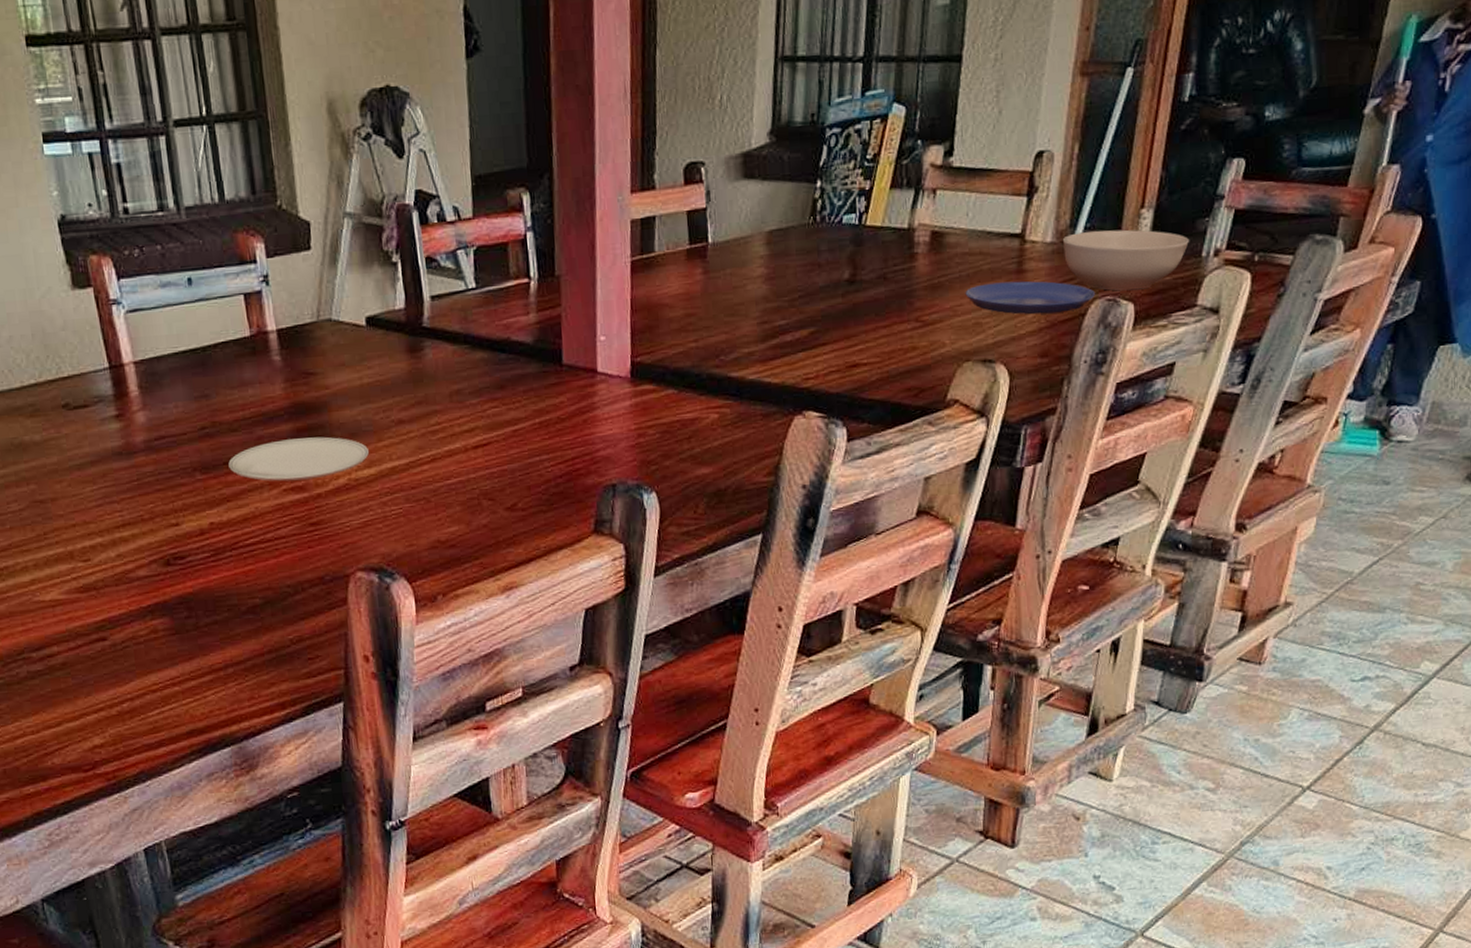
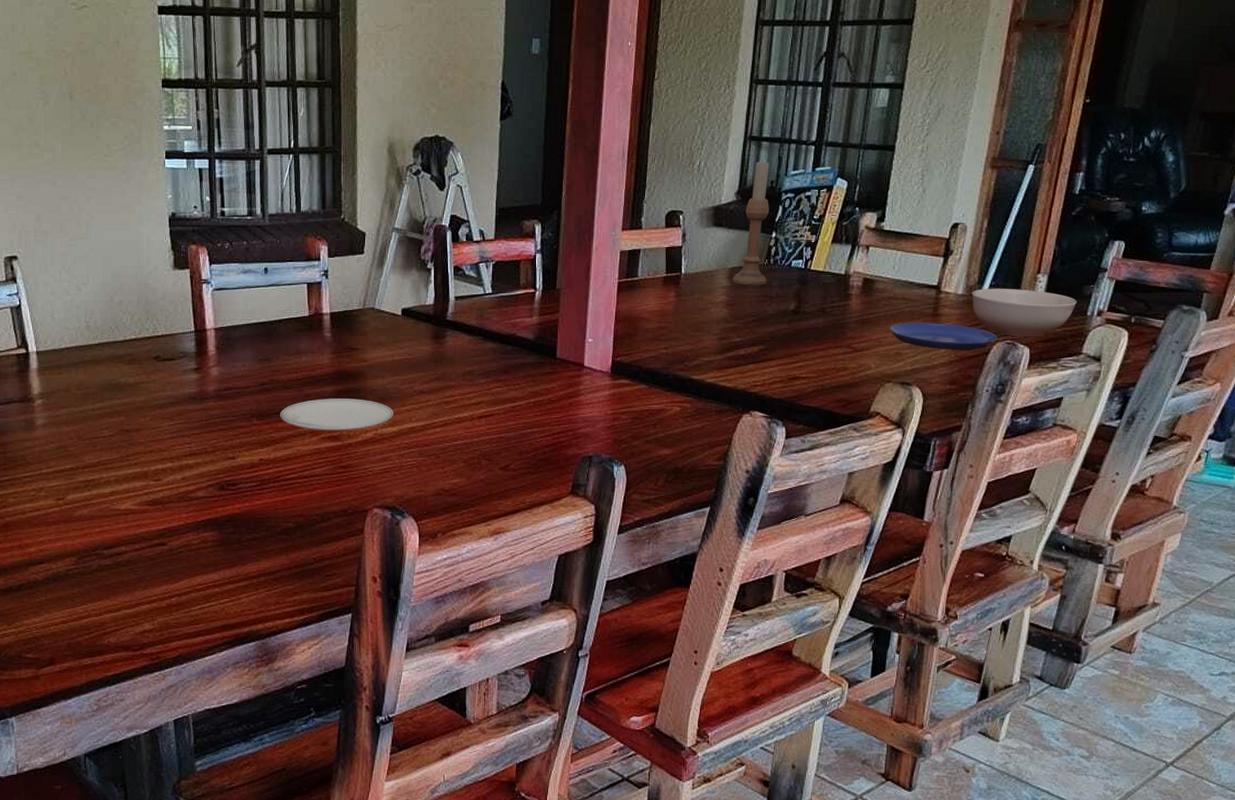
candlestick: none [771,87,813,253] -> present [732,160,769,286]

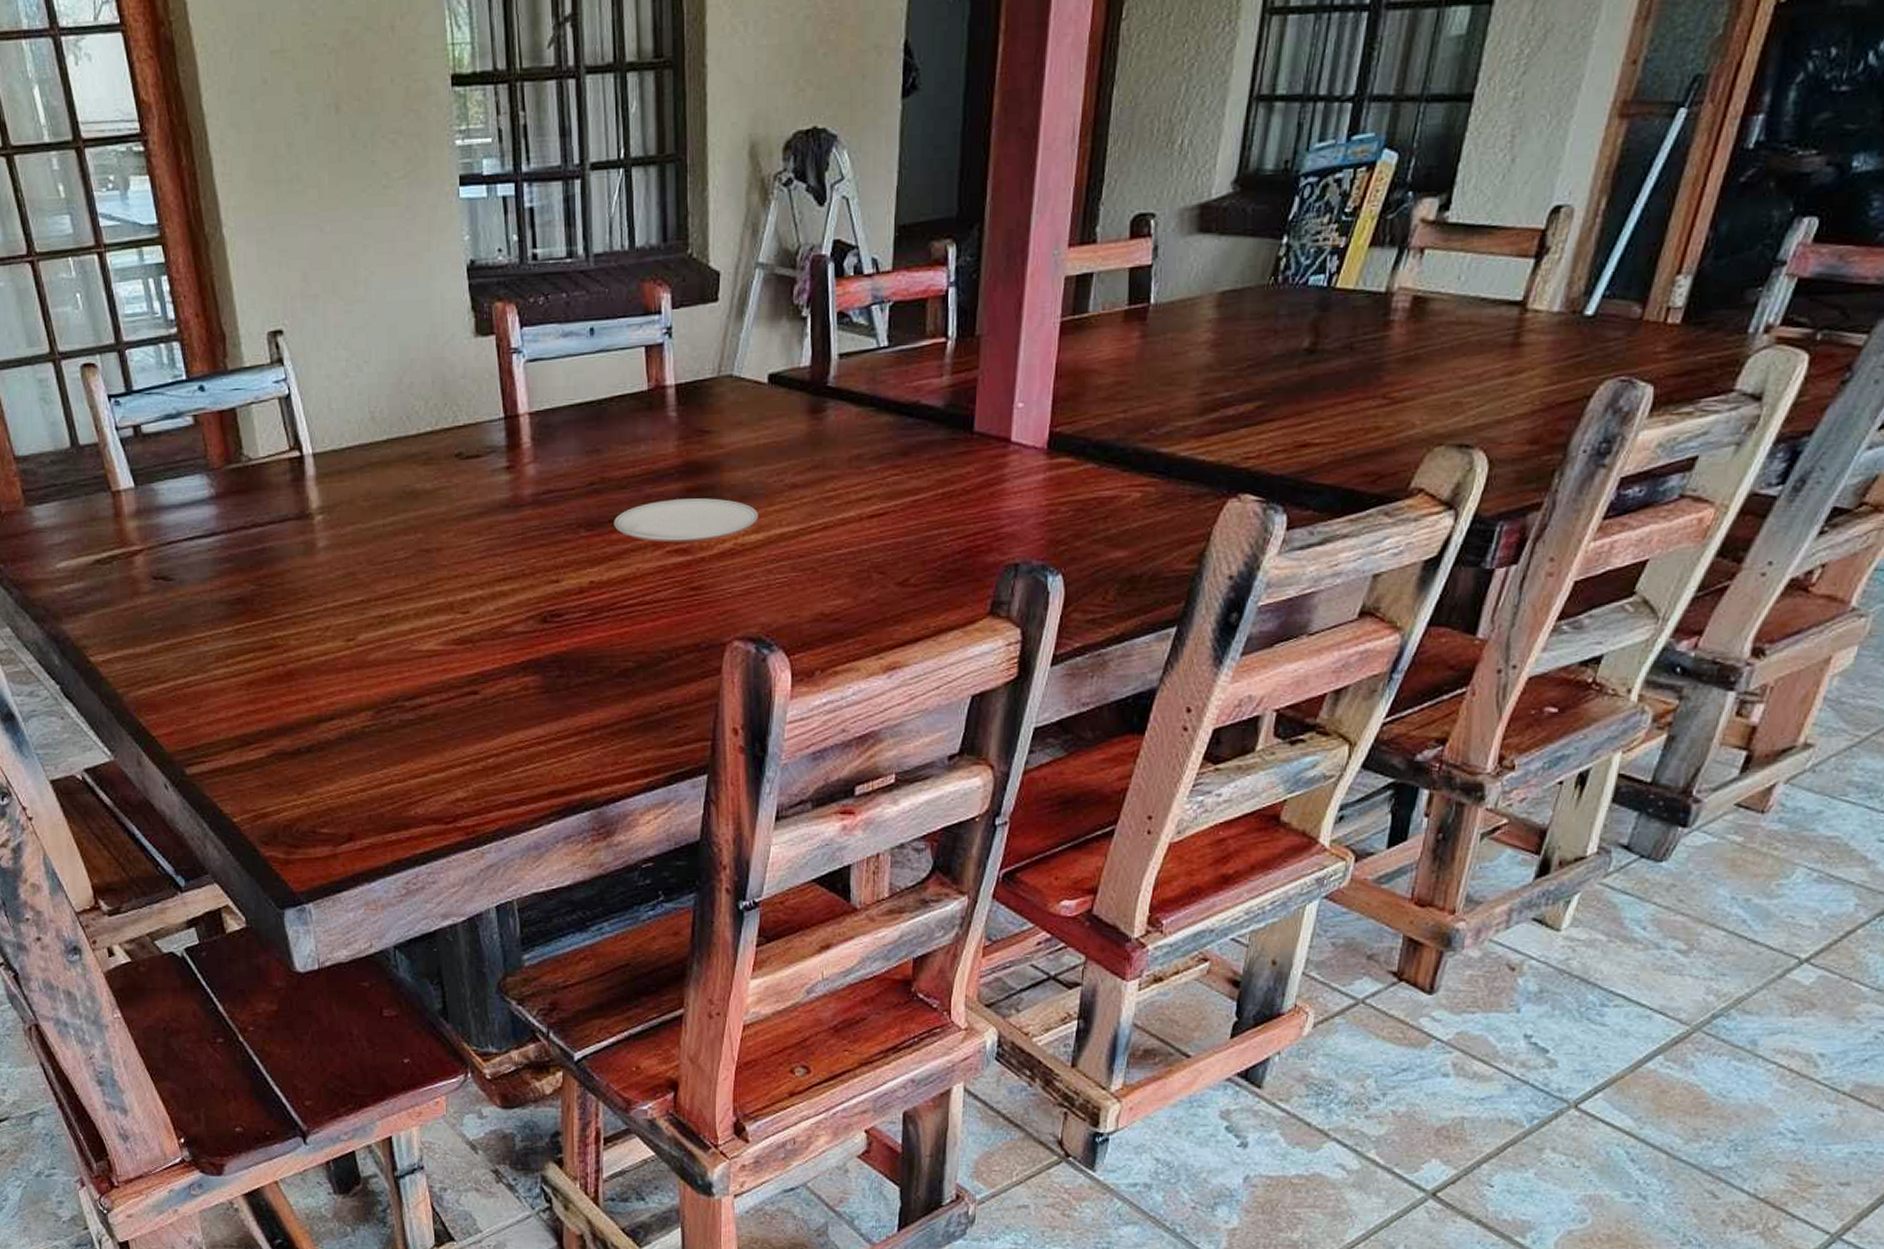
candlestick: present [732,160,769,286] -> none [1221,130,1284,316]
plate: present [889,322,998,350] -> none [1446,355,1608,395]
bowl: present [971,289,1078,337] -> none [1572,299,1735,371]

